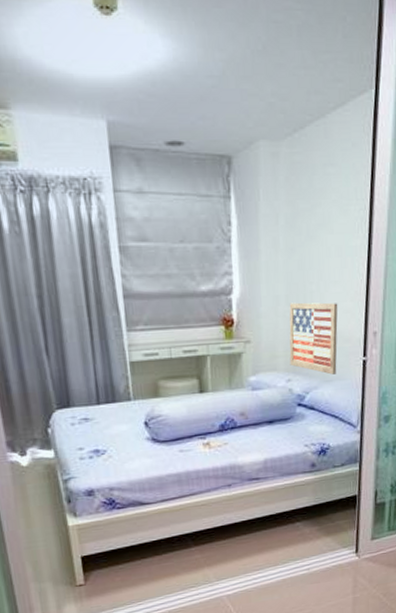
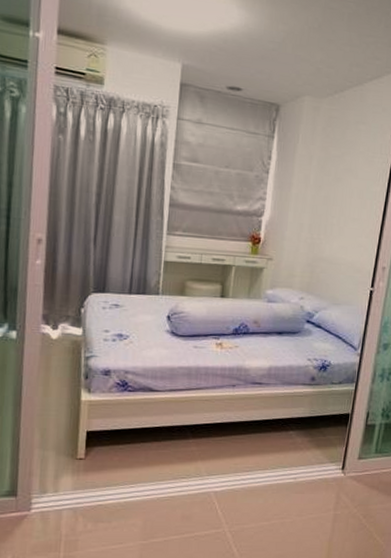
wall art: present [289,302,338,375] -> none [304,231,354,299]

